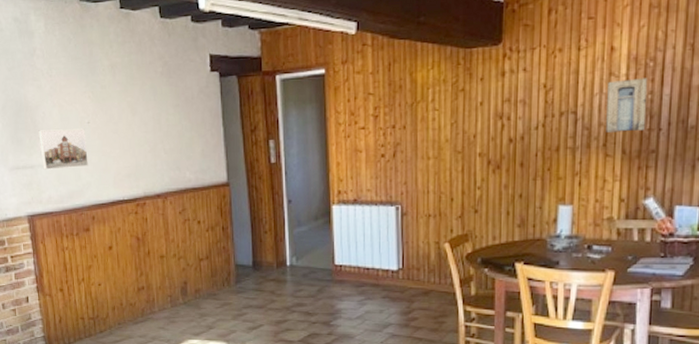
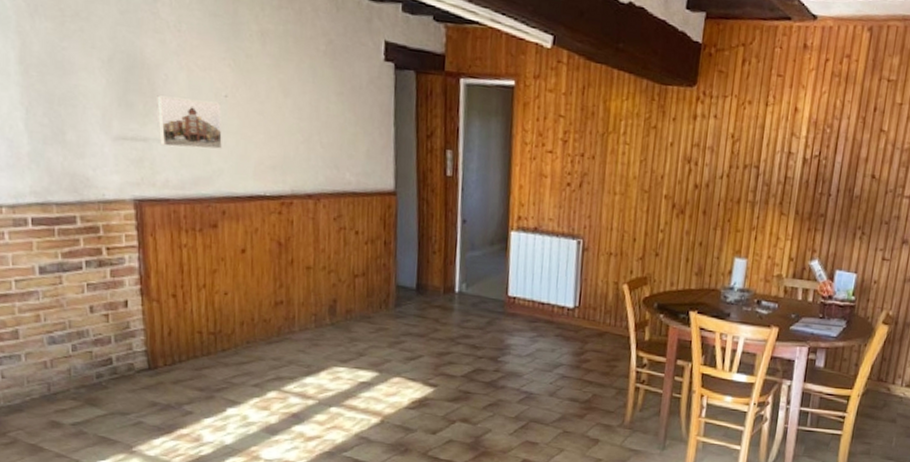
wall art: present [606,78,648,133] -> none [783,141,824,194]

